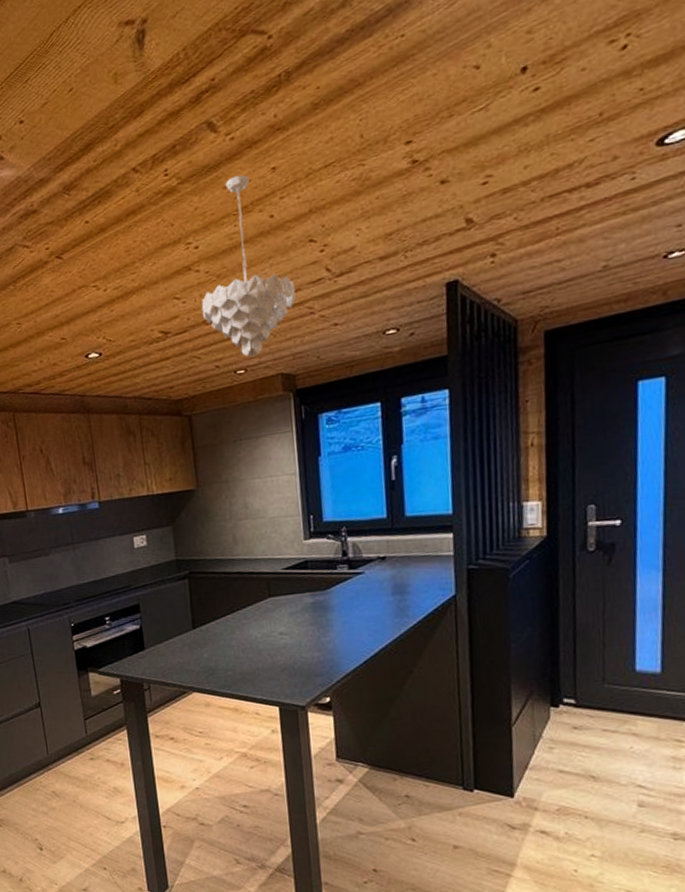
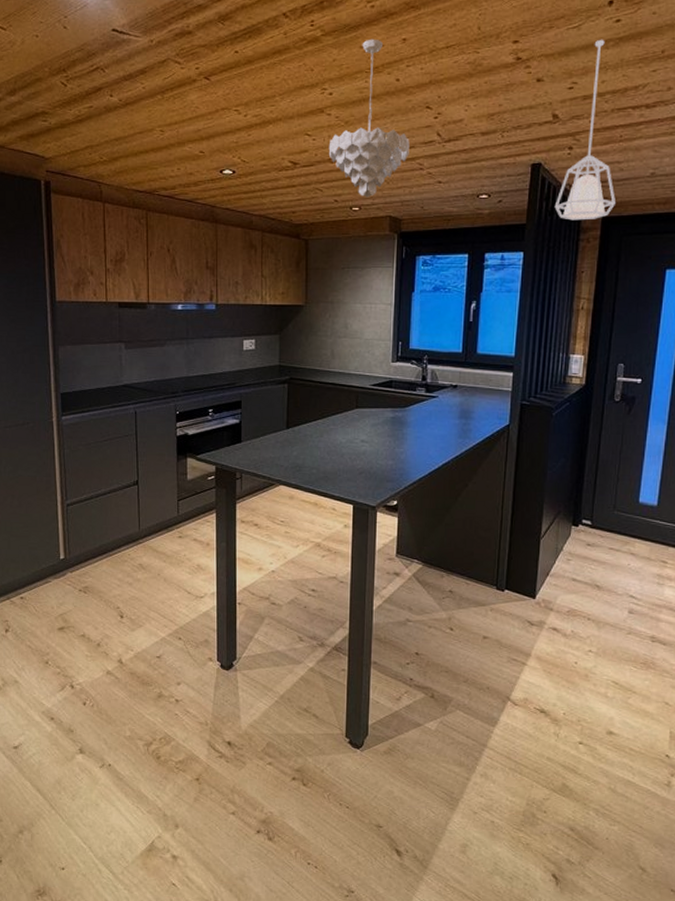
pendant lamp: none [481,115,560,342] -> present [554,39,616,221]

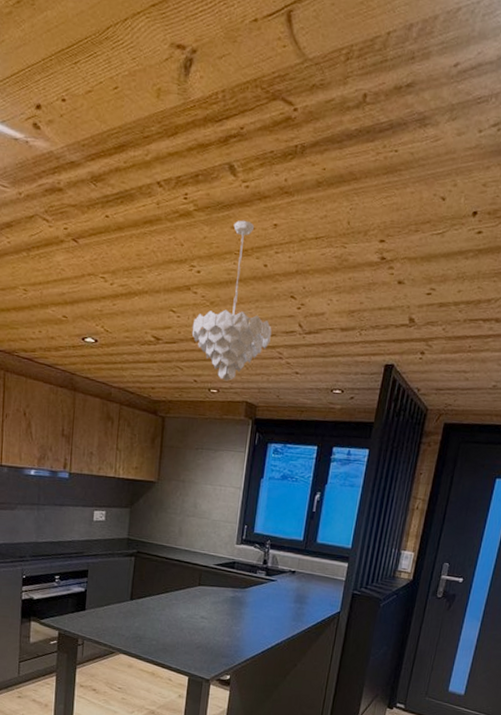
pendant lamp: present [554,39,616,221] -> none [401,248,465,425]

